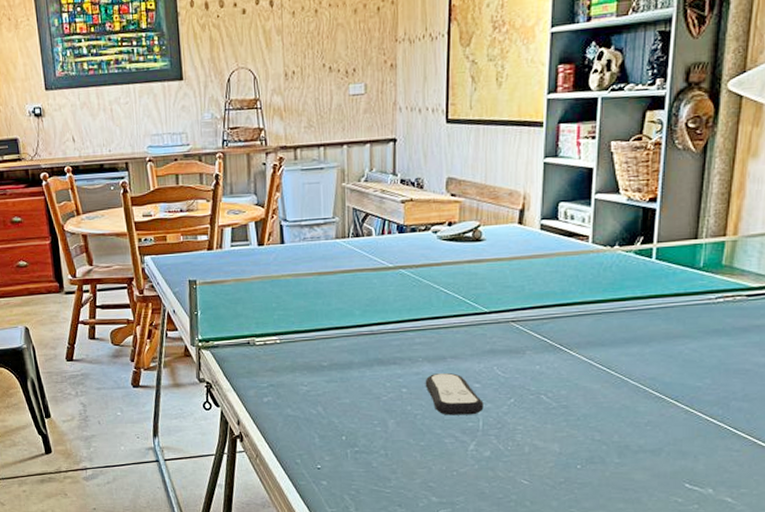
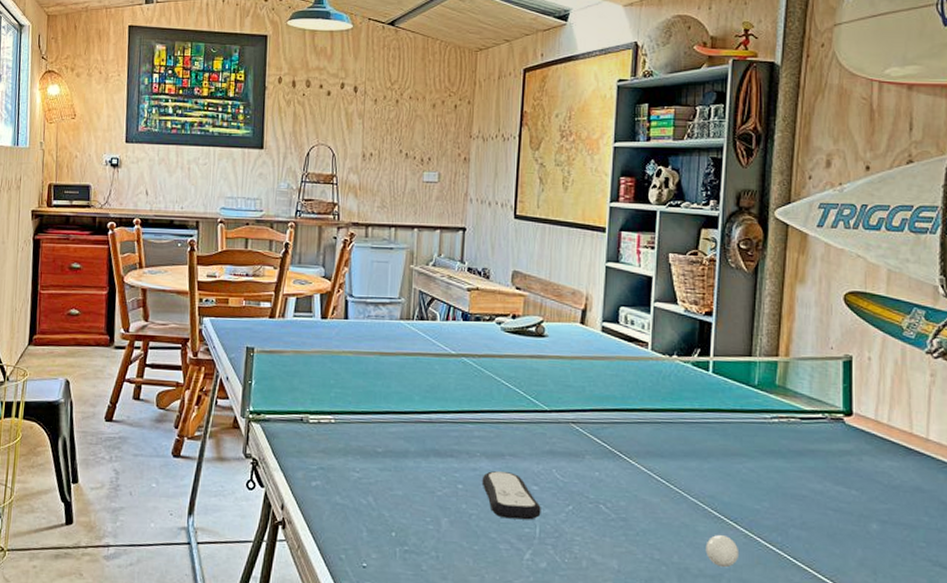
ping-pong ball: none [646,413,680,443] -> present [705,535,740,568]

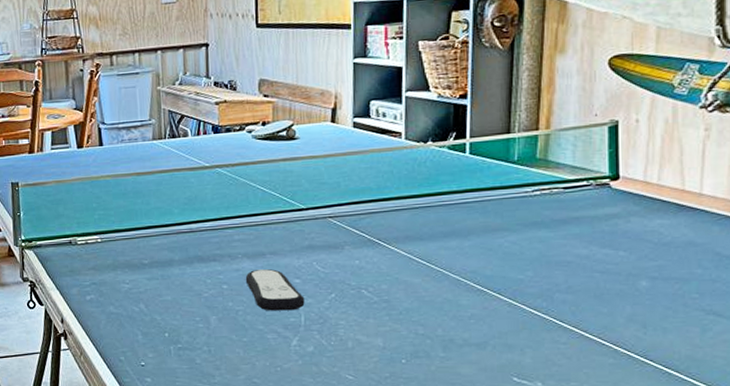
ping-pong ball: present [705,535,740,568] -> none [469,306,504,336]

